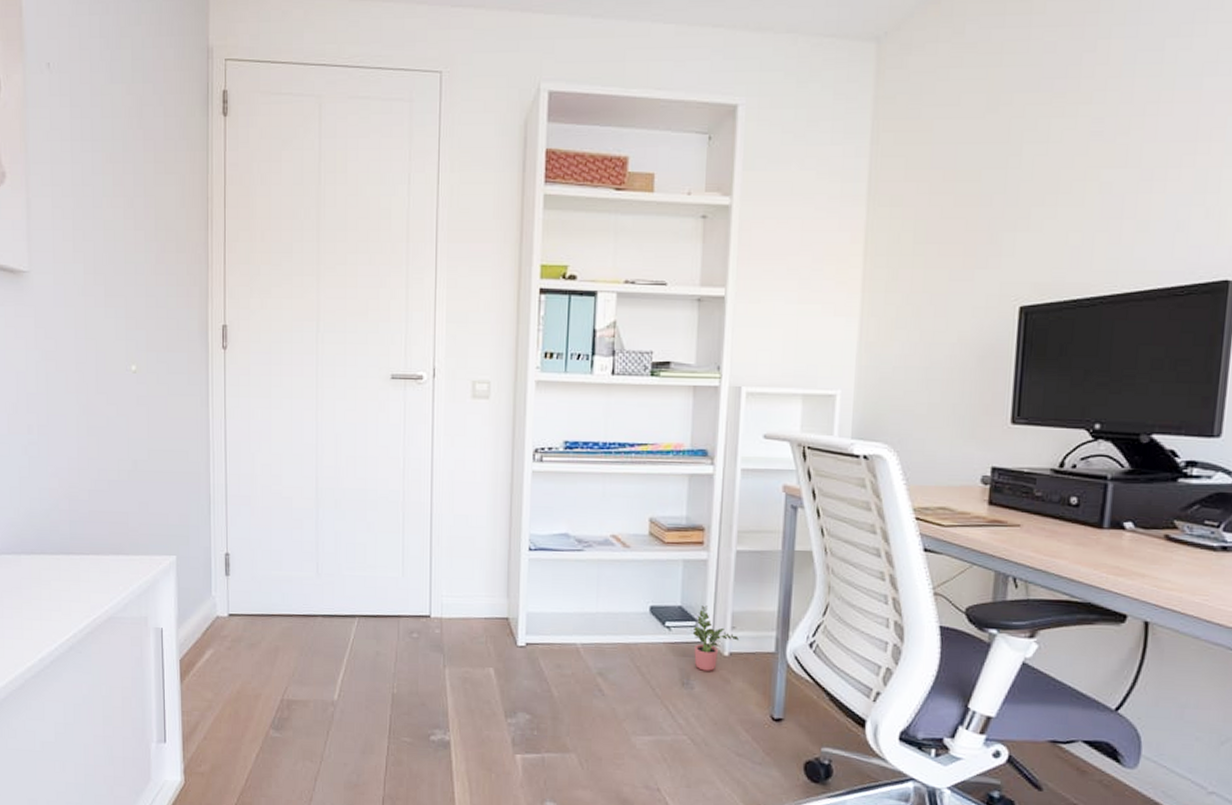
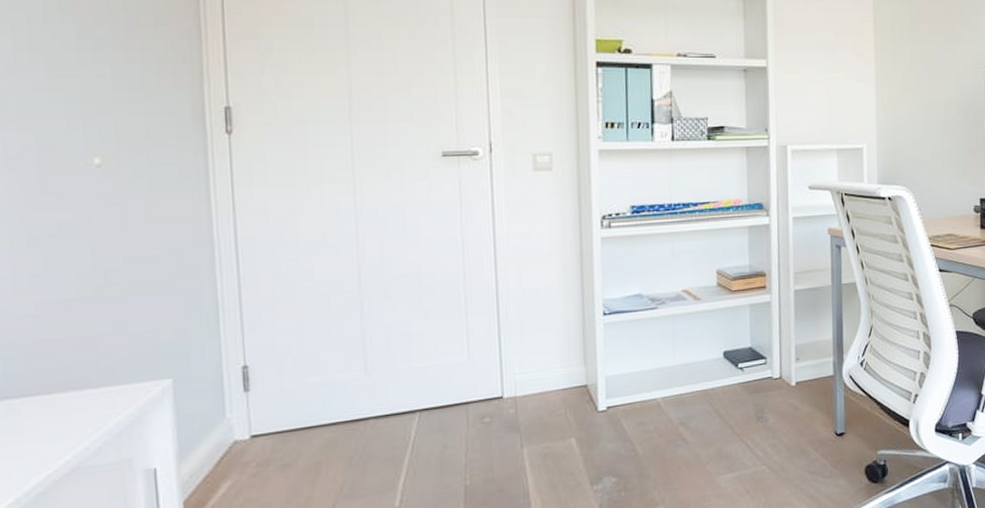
potted plant: present [692,605,739,671] -> none [763,343,803,403]

